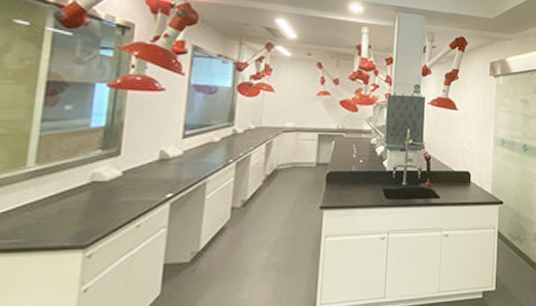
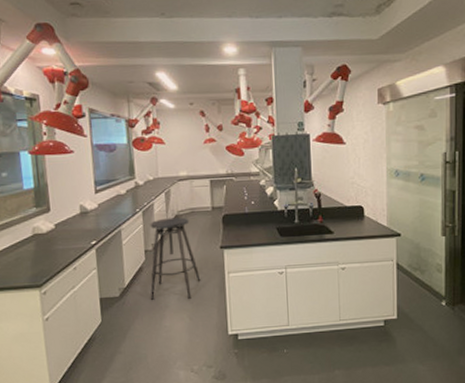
stool: none [228,172,293,268] -> present [150,217,201,301]

